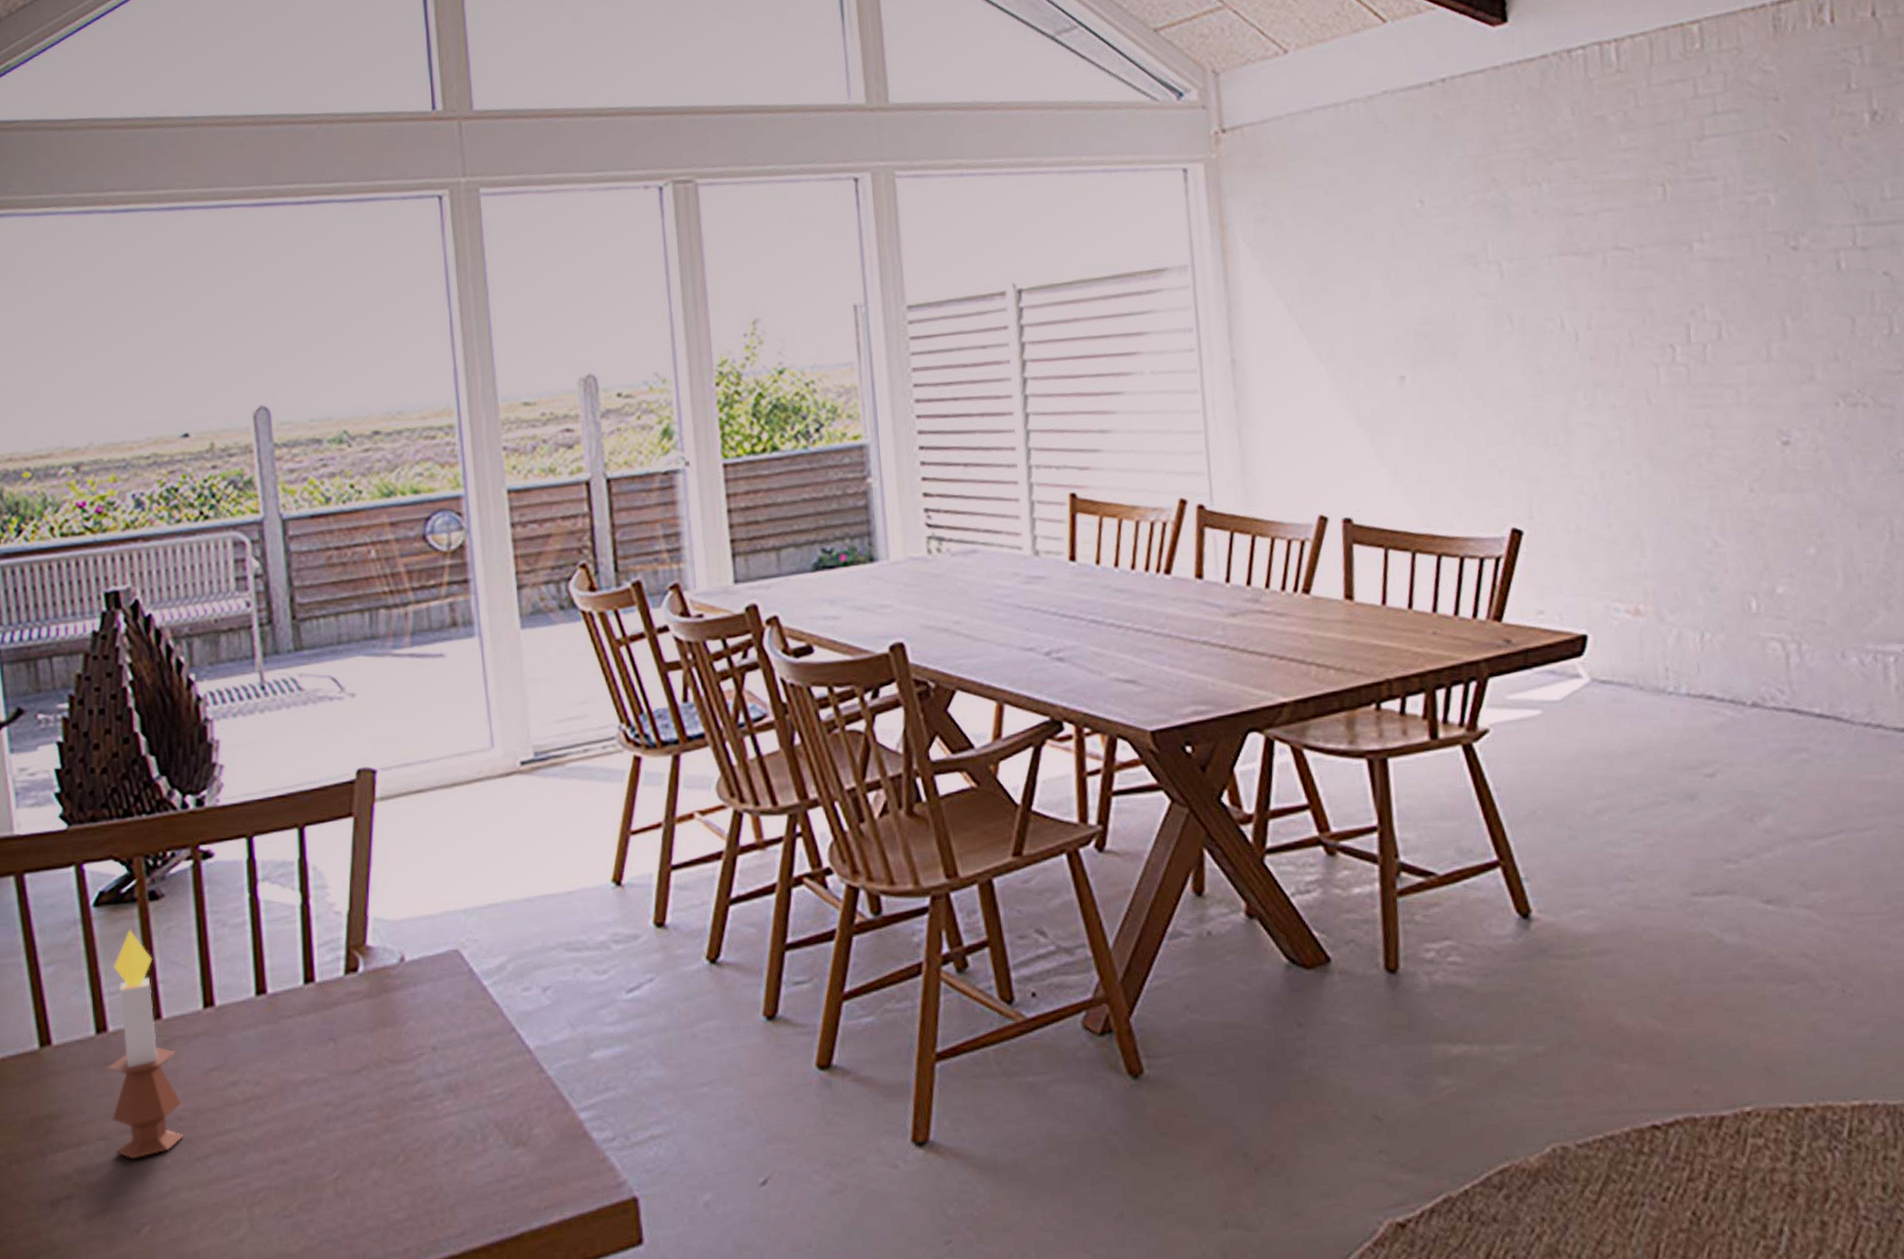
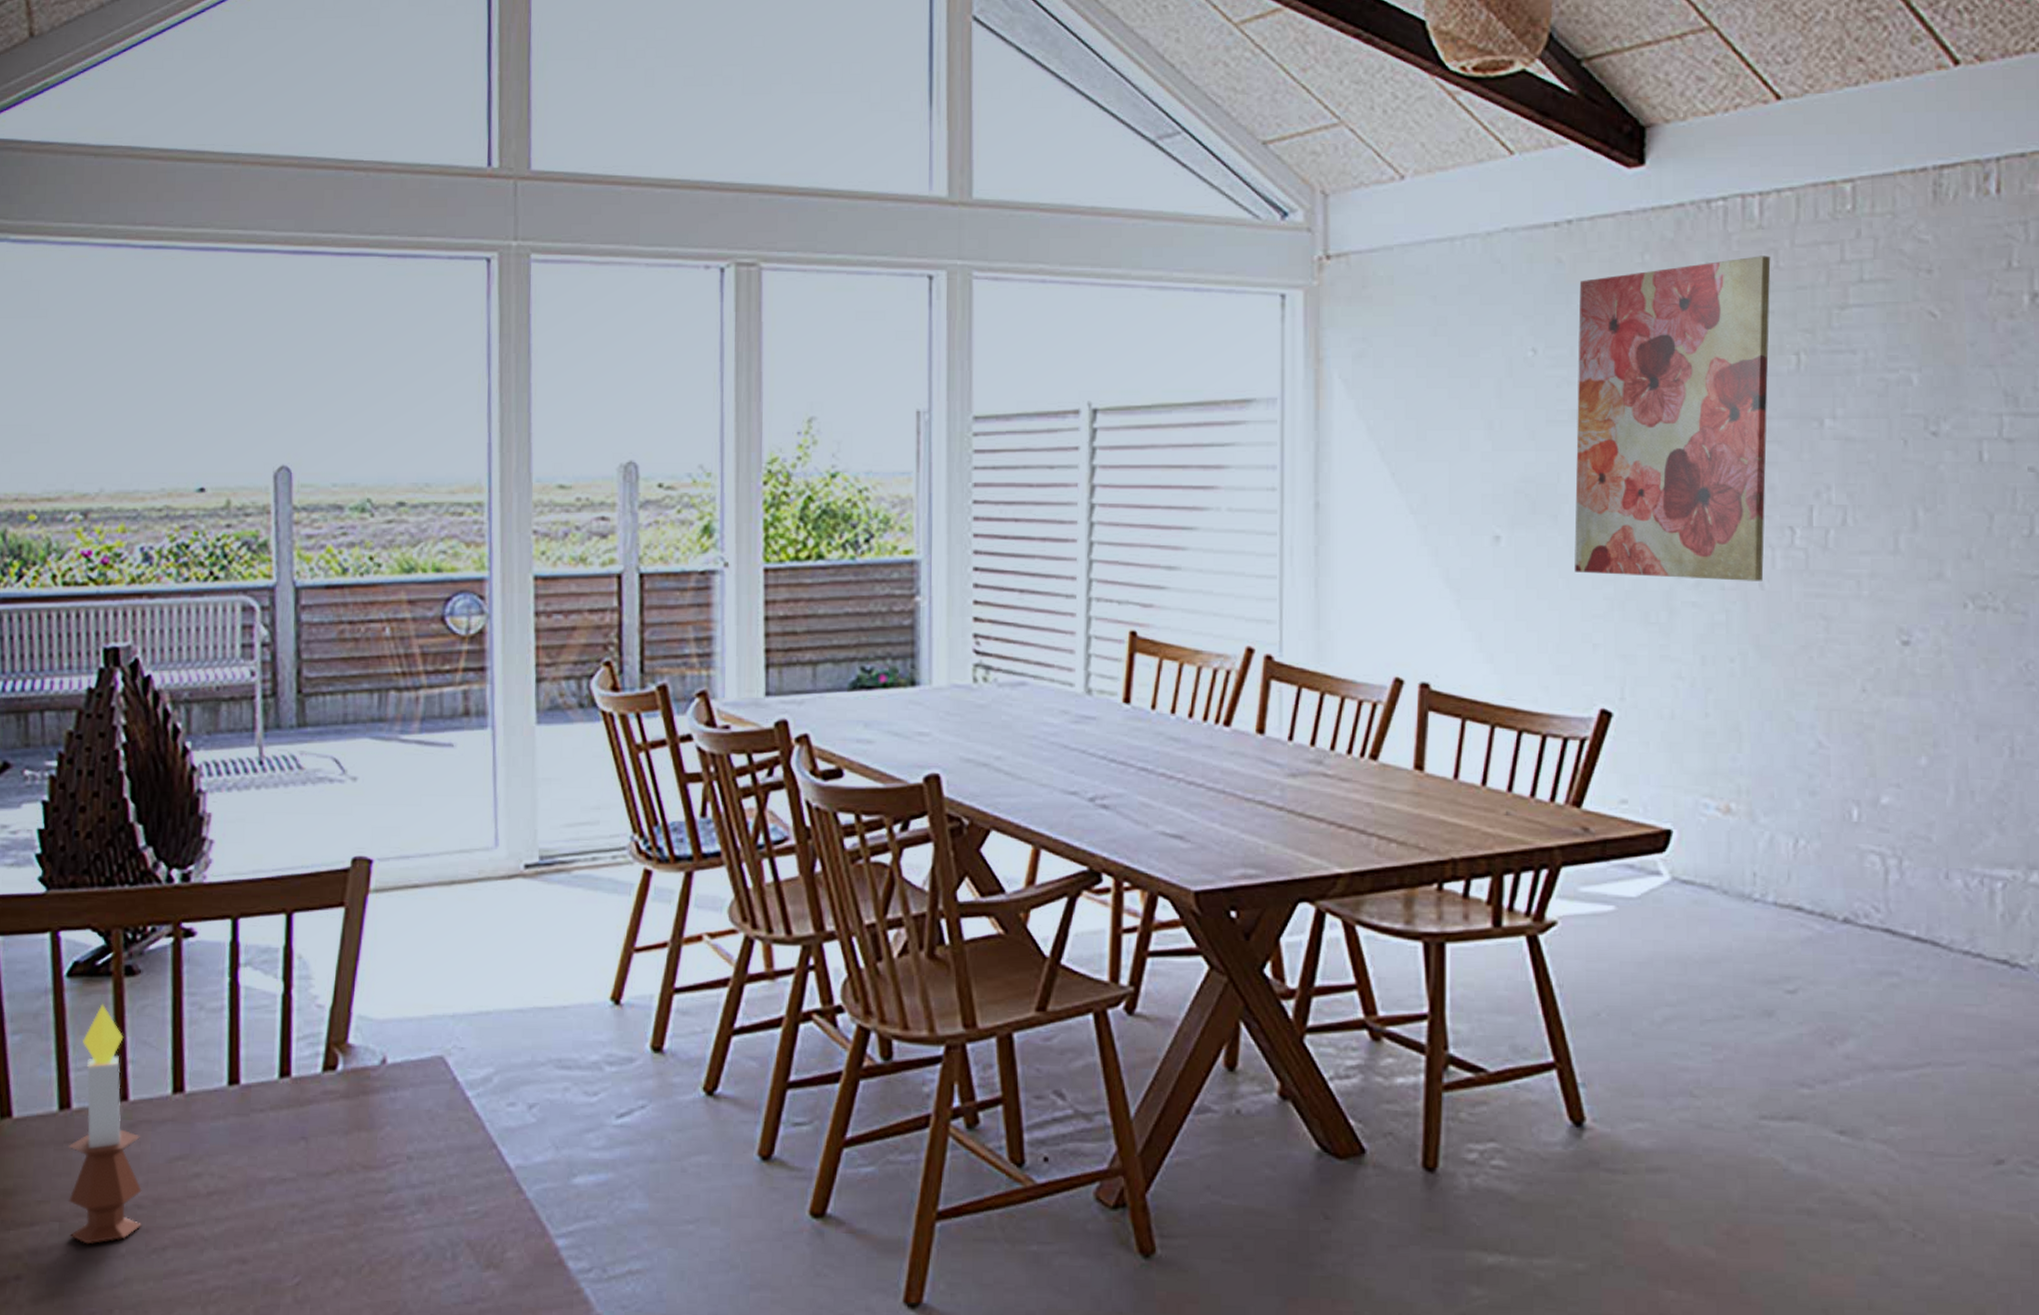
wall art: none [1457,97,1650,404] -> present [1574,256,1771,581]

